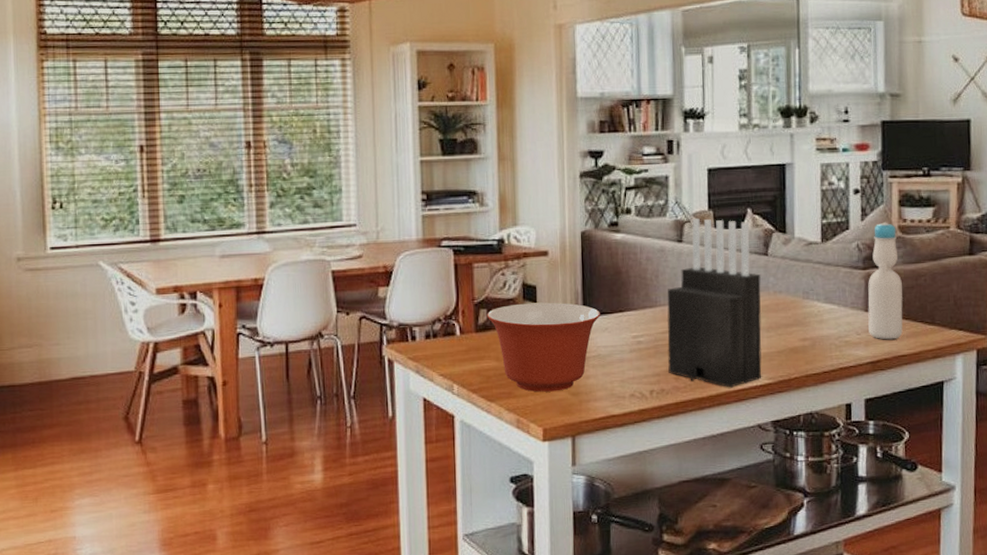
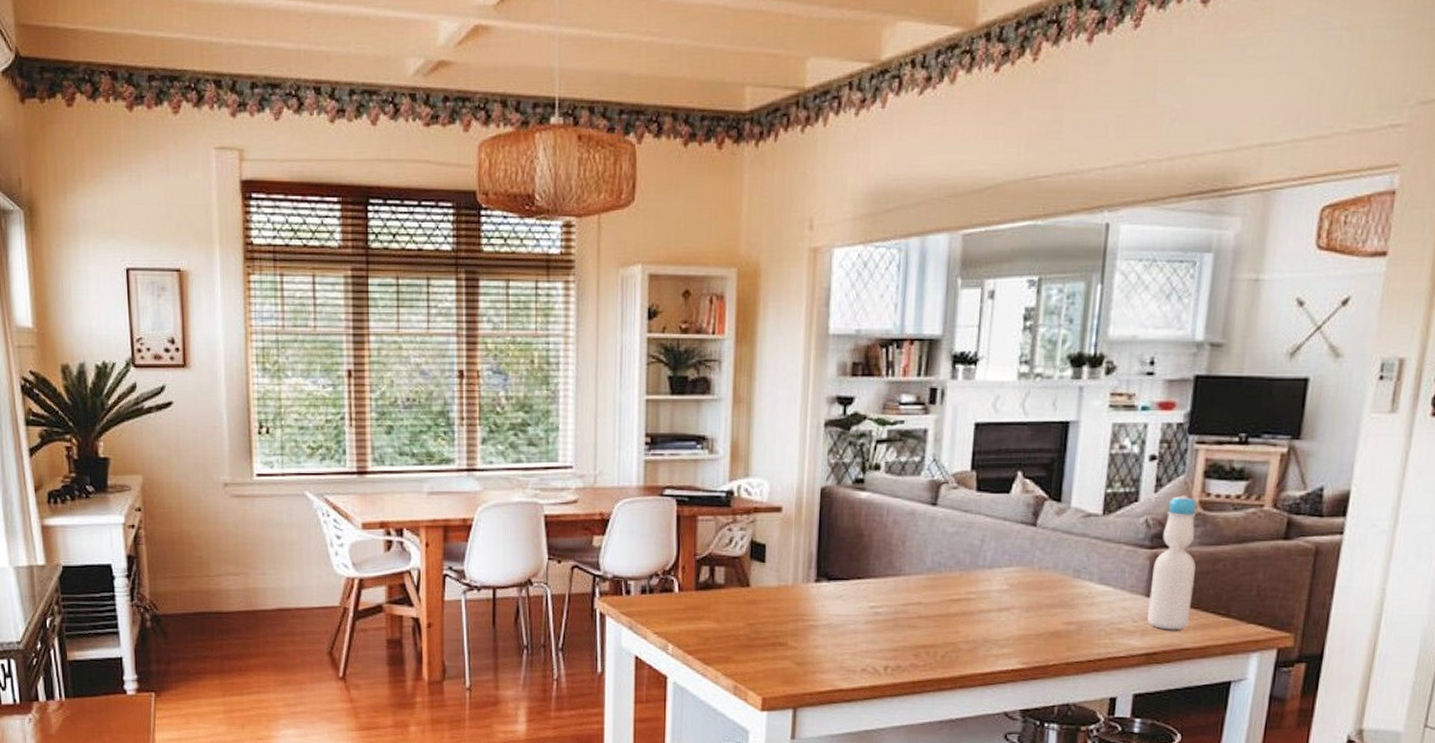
mixing bowl: present [486,302,600,392] -> none [709,562,835,660]
knife block: present [667,218,762,388] -> none [907,478,1025,670]

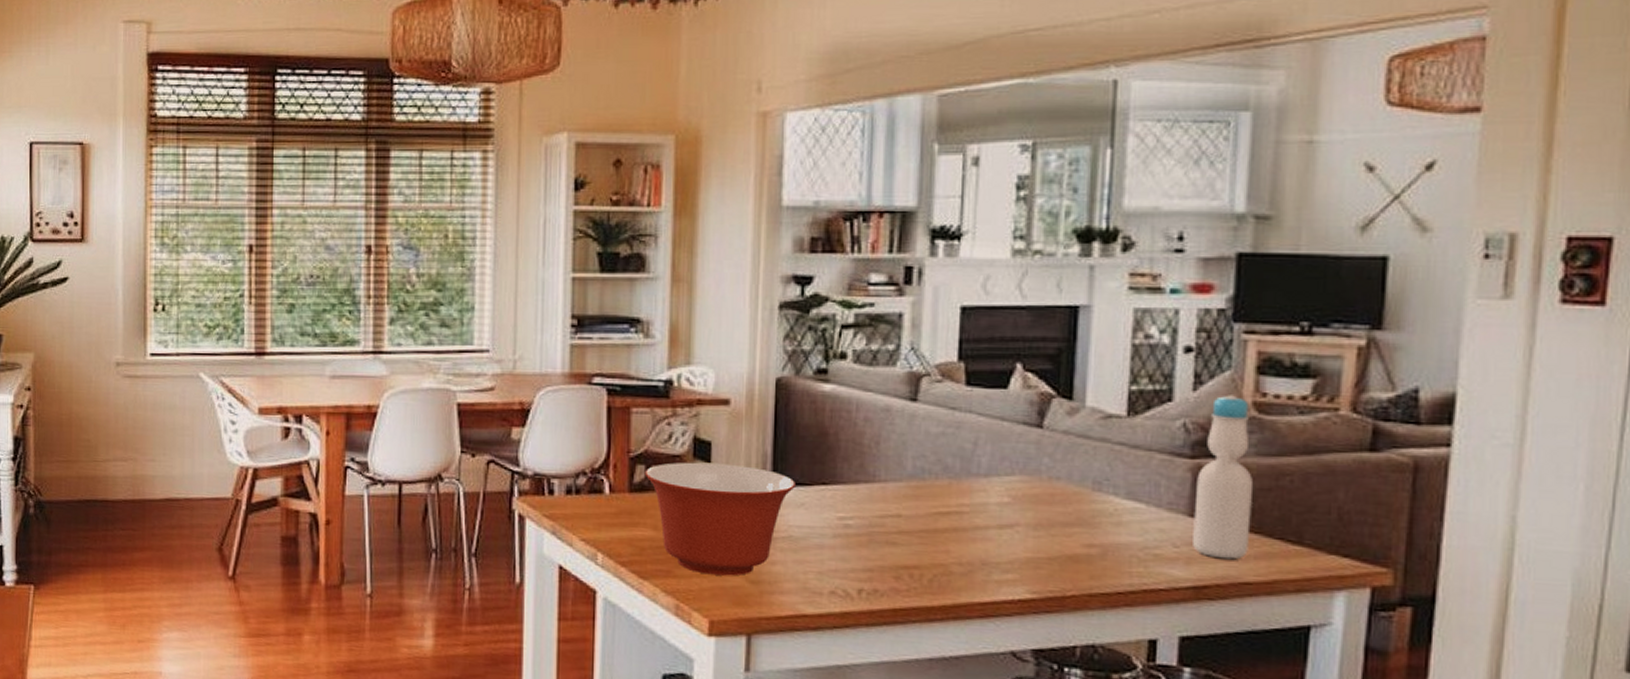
mixing bowl: none [709,562,835,660] -> present [644,462,795,576]

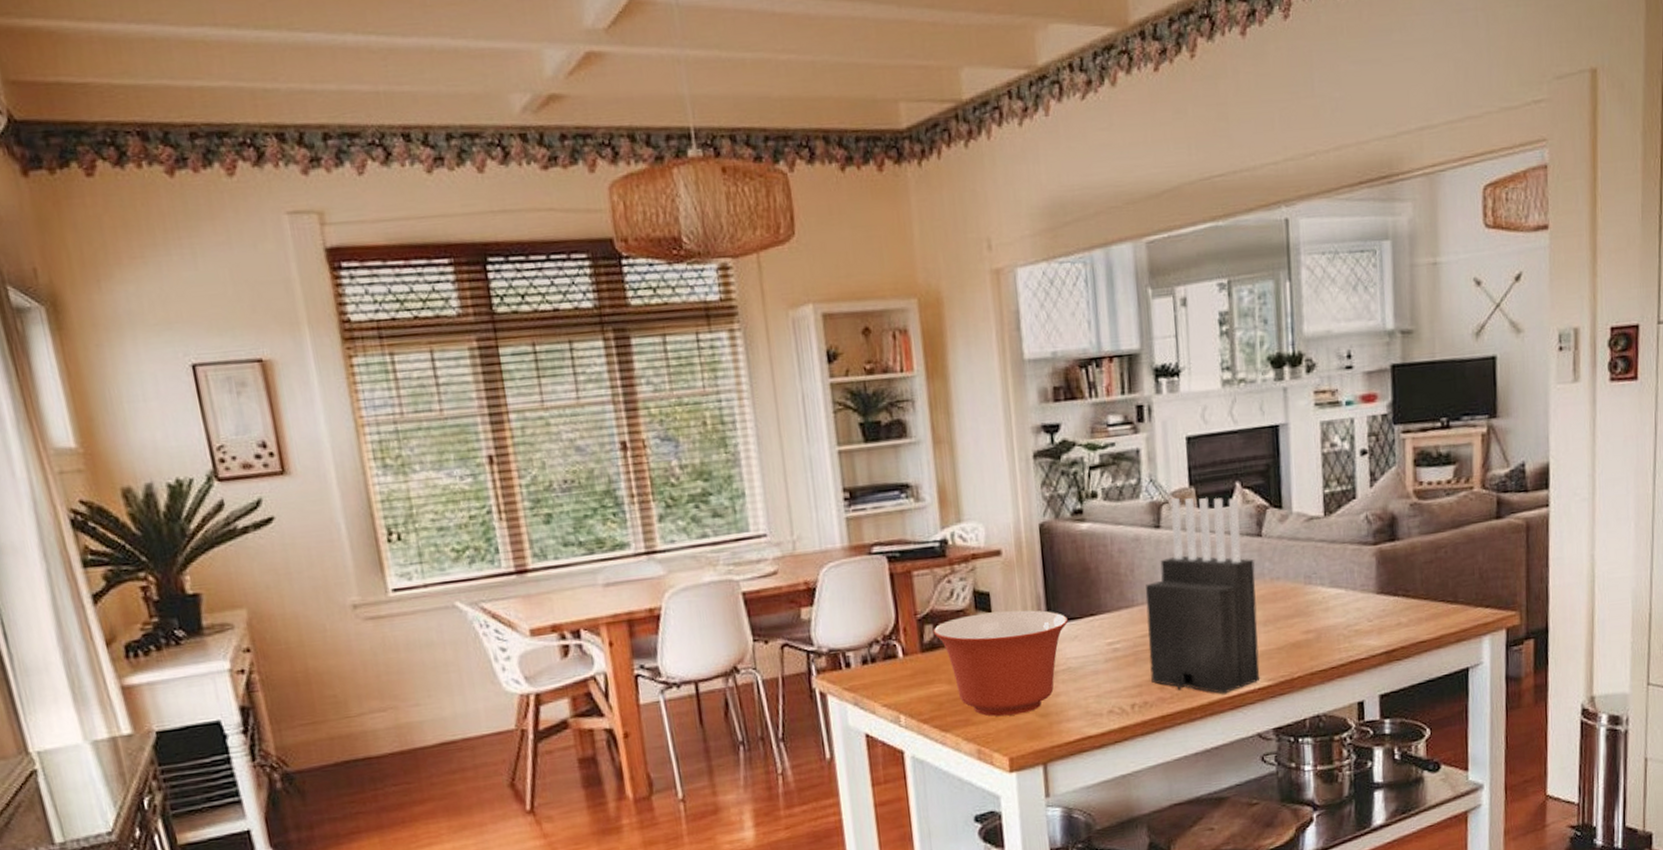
knife block: none [886,370,1030,599] -> present [1145,497,1260,694]
bottle: present [1193,395,1253,560] -> none [1379,486,1421,625]

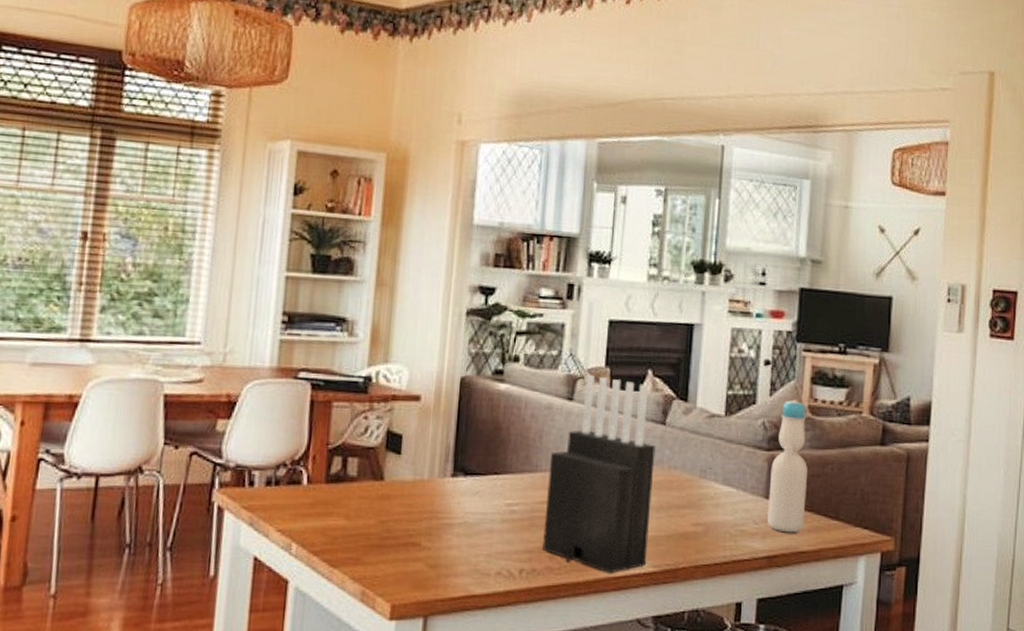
mixing bowl: present [933,610,1068,717] -> none [341,454,472,562]
bottle: none [1379,486,1421,625] -> present [767,400,807,533]

